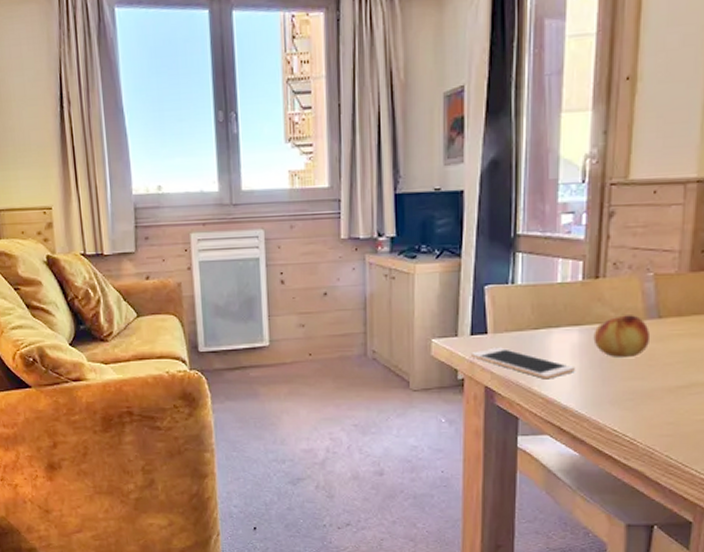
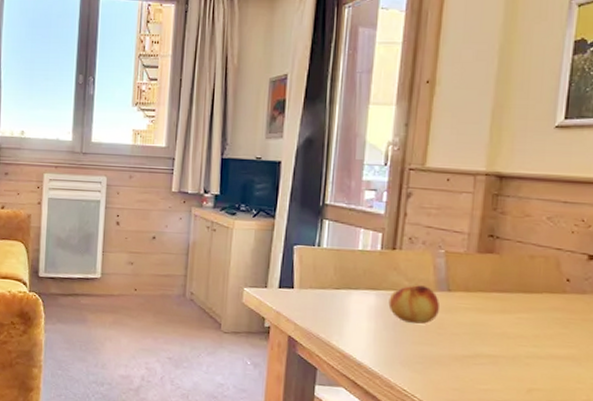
cell phone: present [470,347,575,380] -> none [277,301,370,336]

